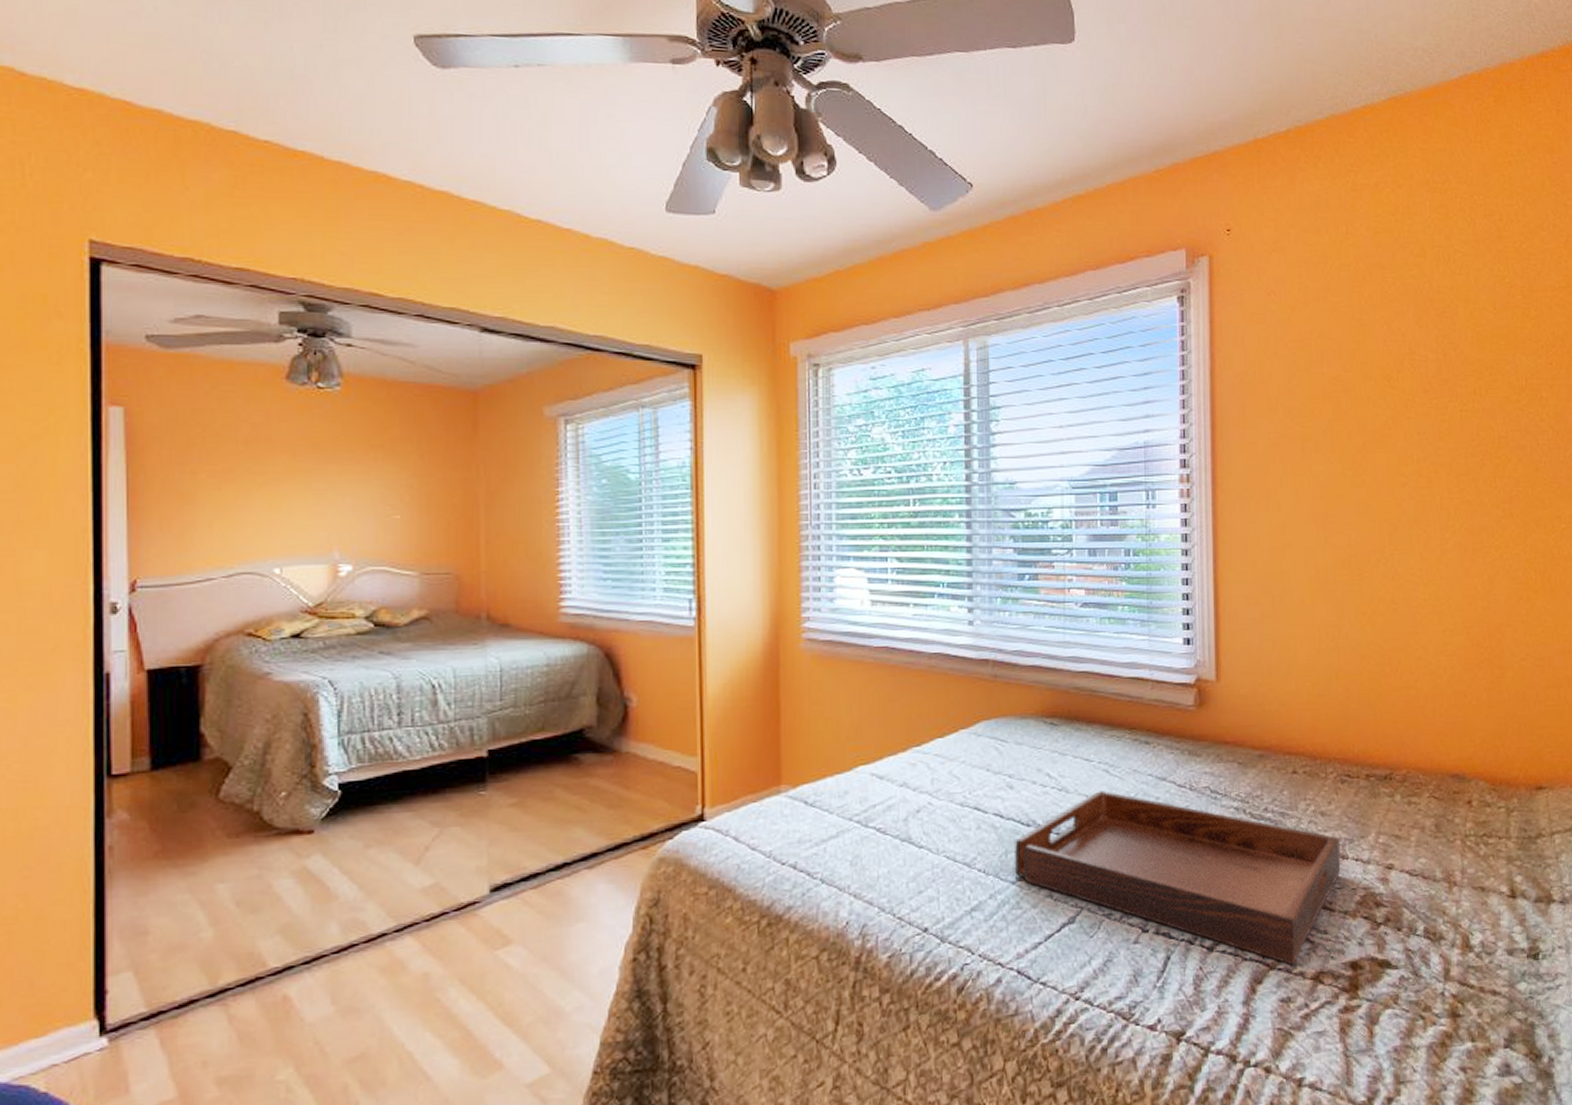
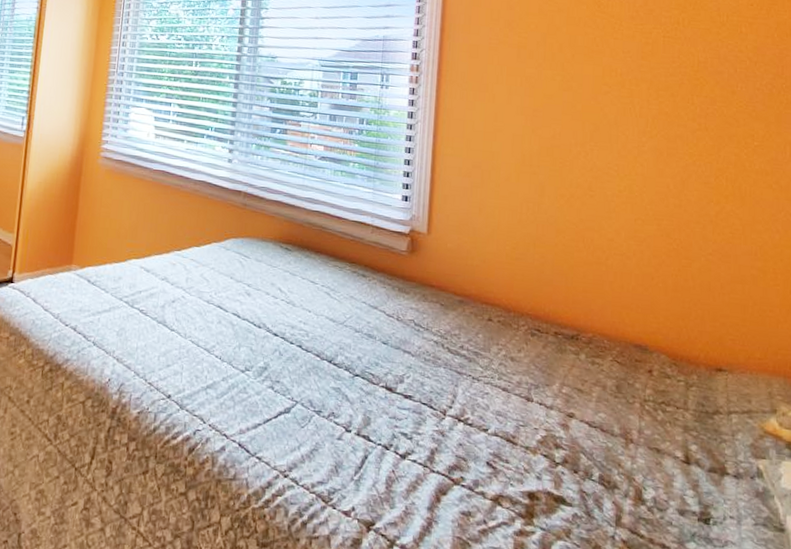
serving tray: present [1015,790,1341,965] -> none [245,309,527,485]

